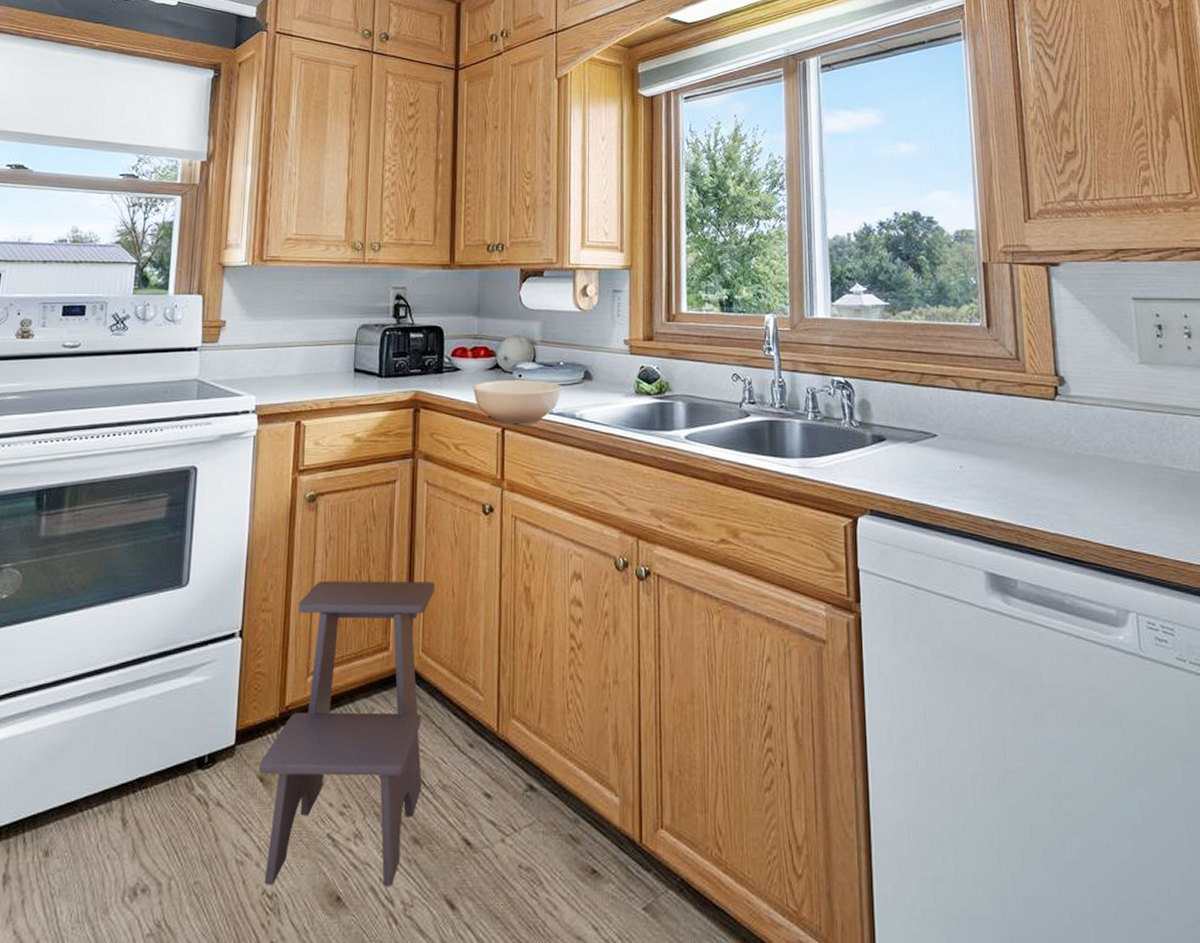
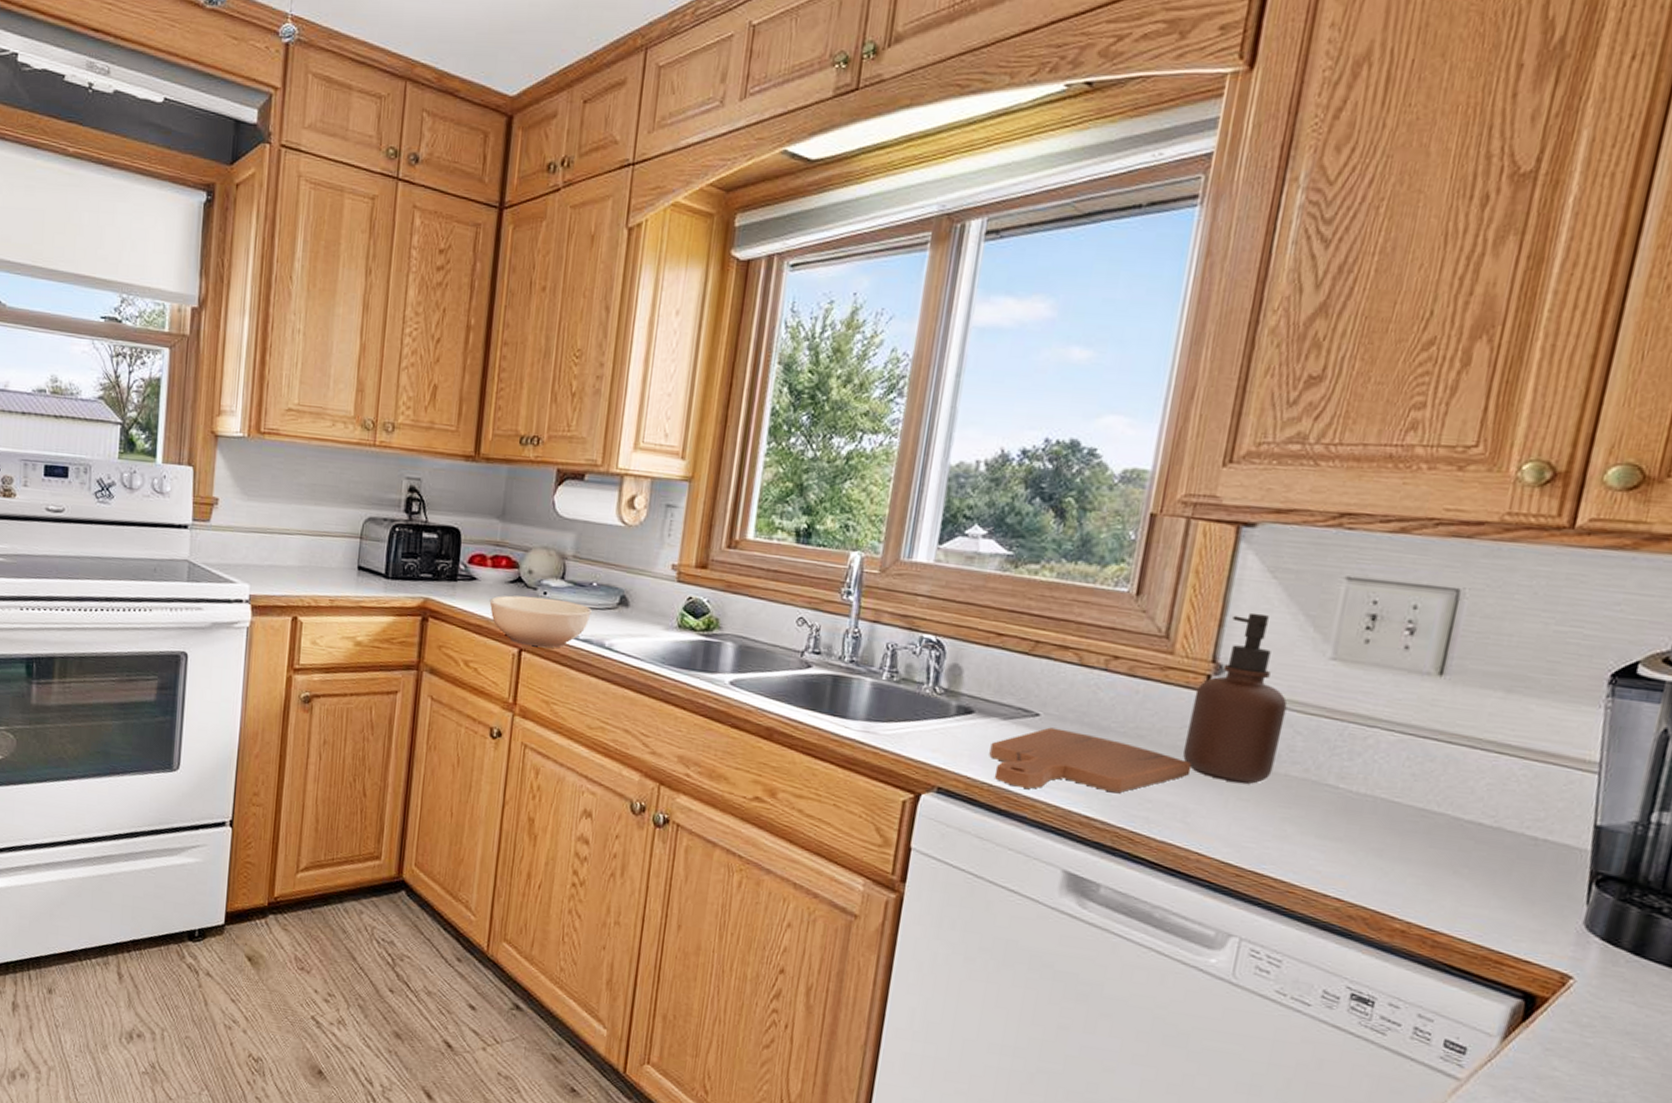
step stool: present [259,581,435,887] -> none [247,783,433,1070]
cutting board: none [905,445,1063,501] -> present [989,727,1192,793]
soap dispenser: none [1049,332,1122,474] -> present [1182,612,1288,784]

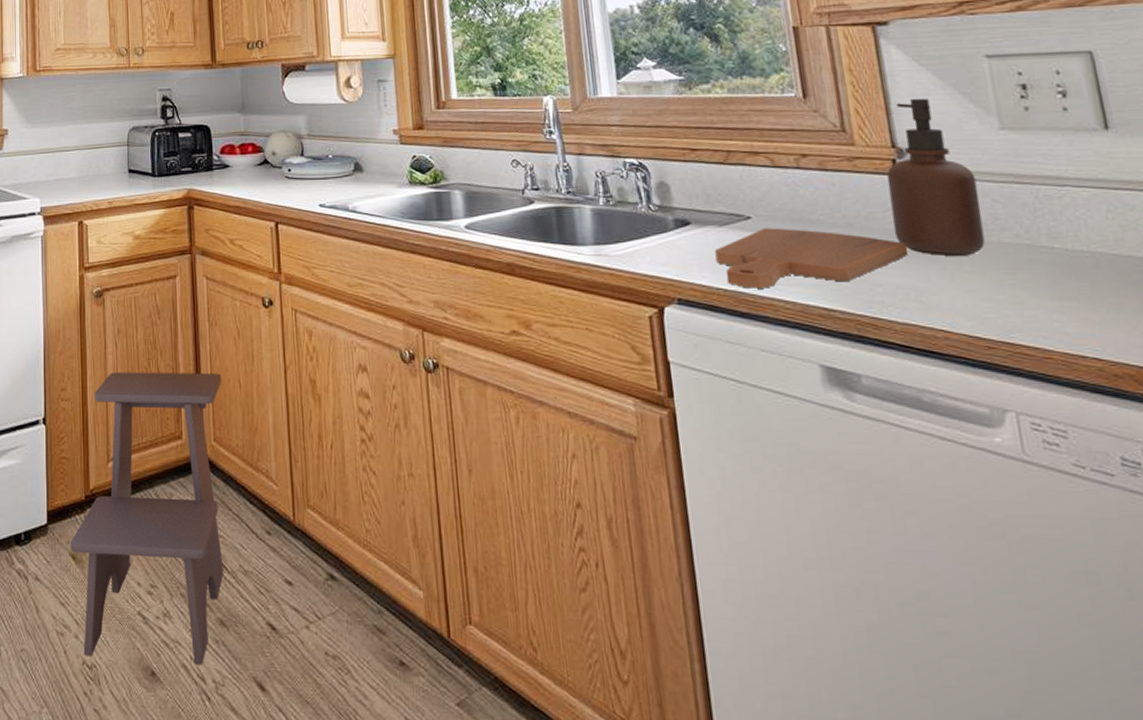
step stool: none [247,783,433,1070] -> present [71,372,224,665]
bowl: present [489,595,592,648] -> none [243,174,332,219]

